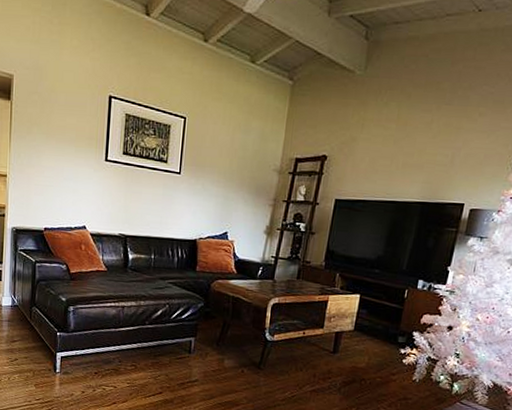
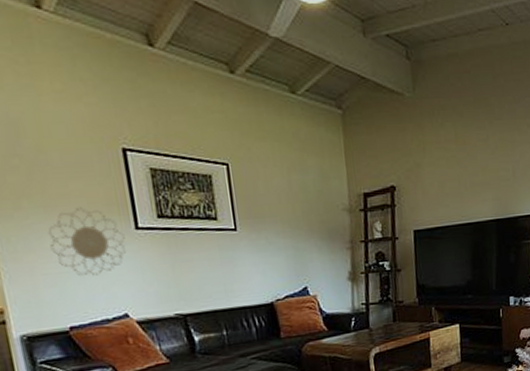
decorative wall piece: none [45,137,96,192] -> present [48,207,126,276]

